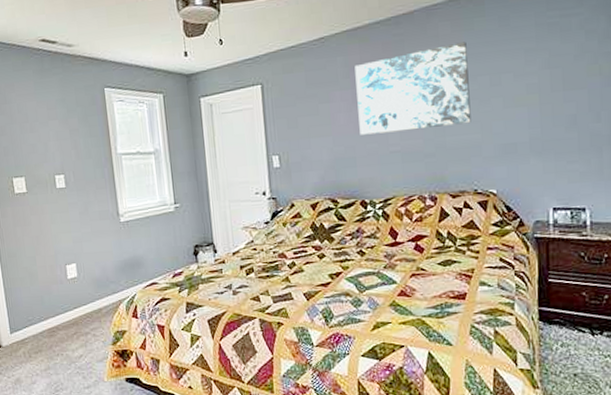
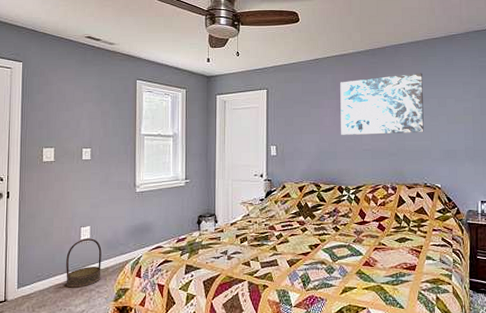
basket: none [55,277,95,332] -> present [66,238,102,288]

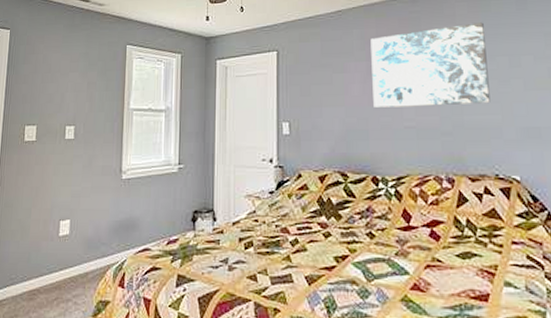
basket: present [66,238,102,288] -> none [41,235,81,296]

